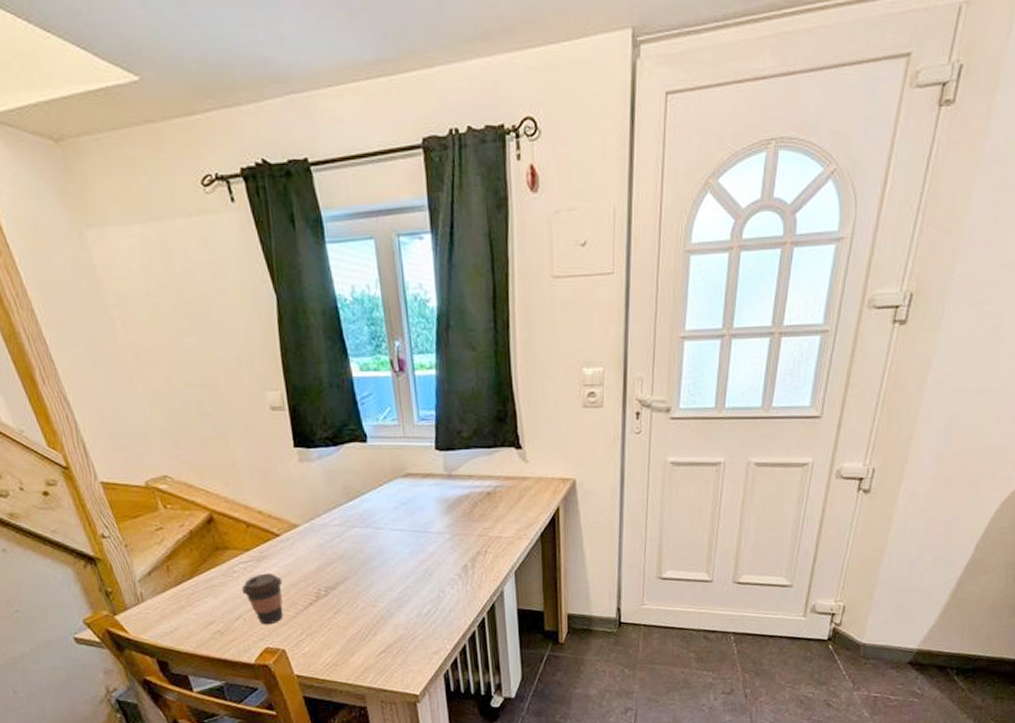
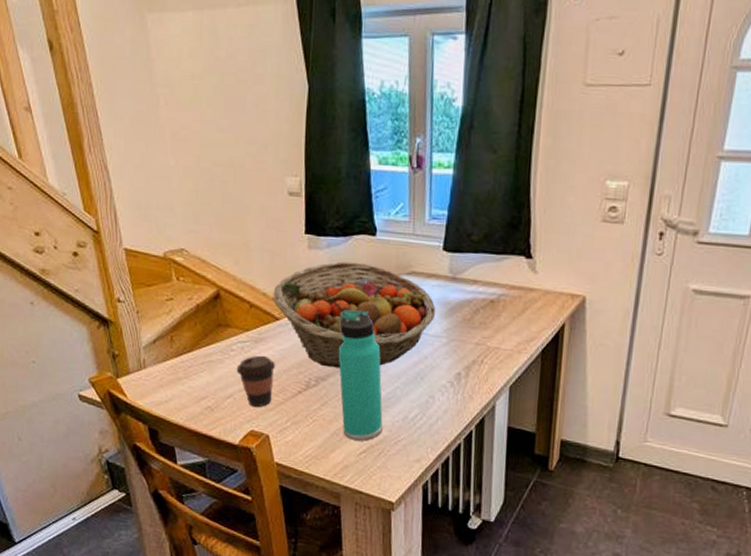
fruit basket: none [269,470,436,576] -> present [273,261,436,368]
thermos bottle: none [340,516,398,642] -> present [338,309,383,441]

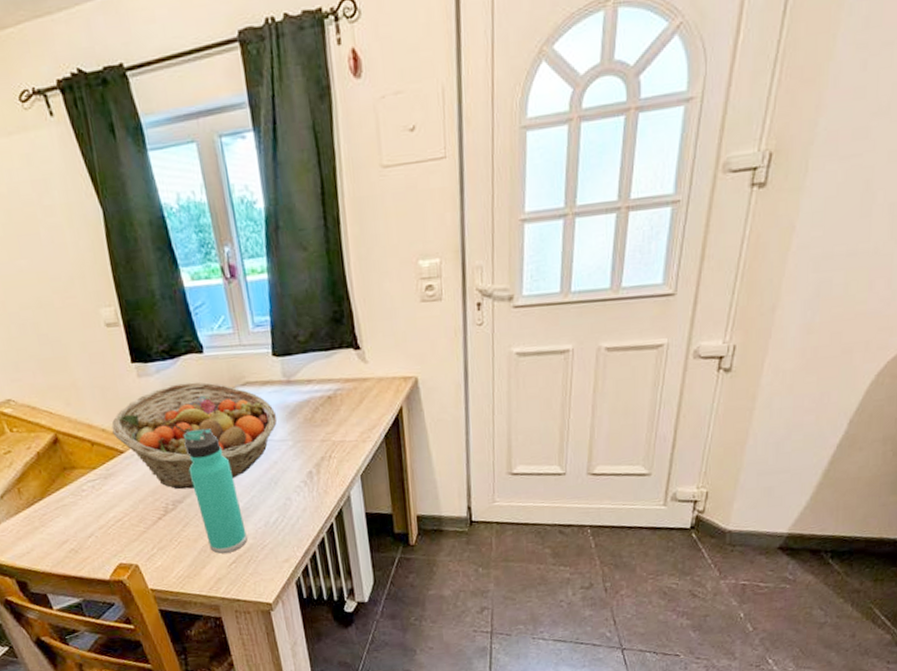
coffee cup: present [236,355,276,408] -> none [91,490,134,542]

